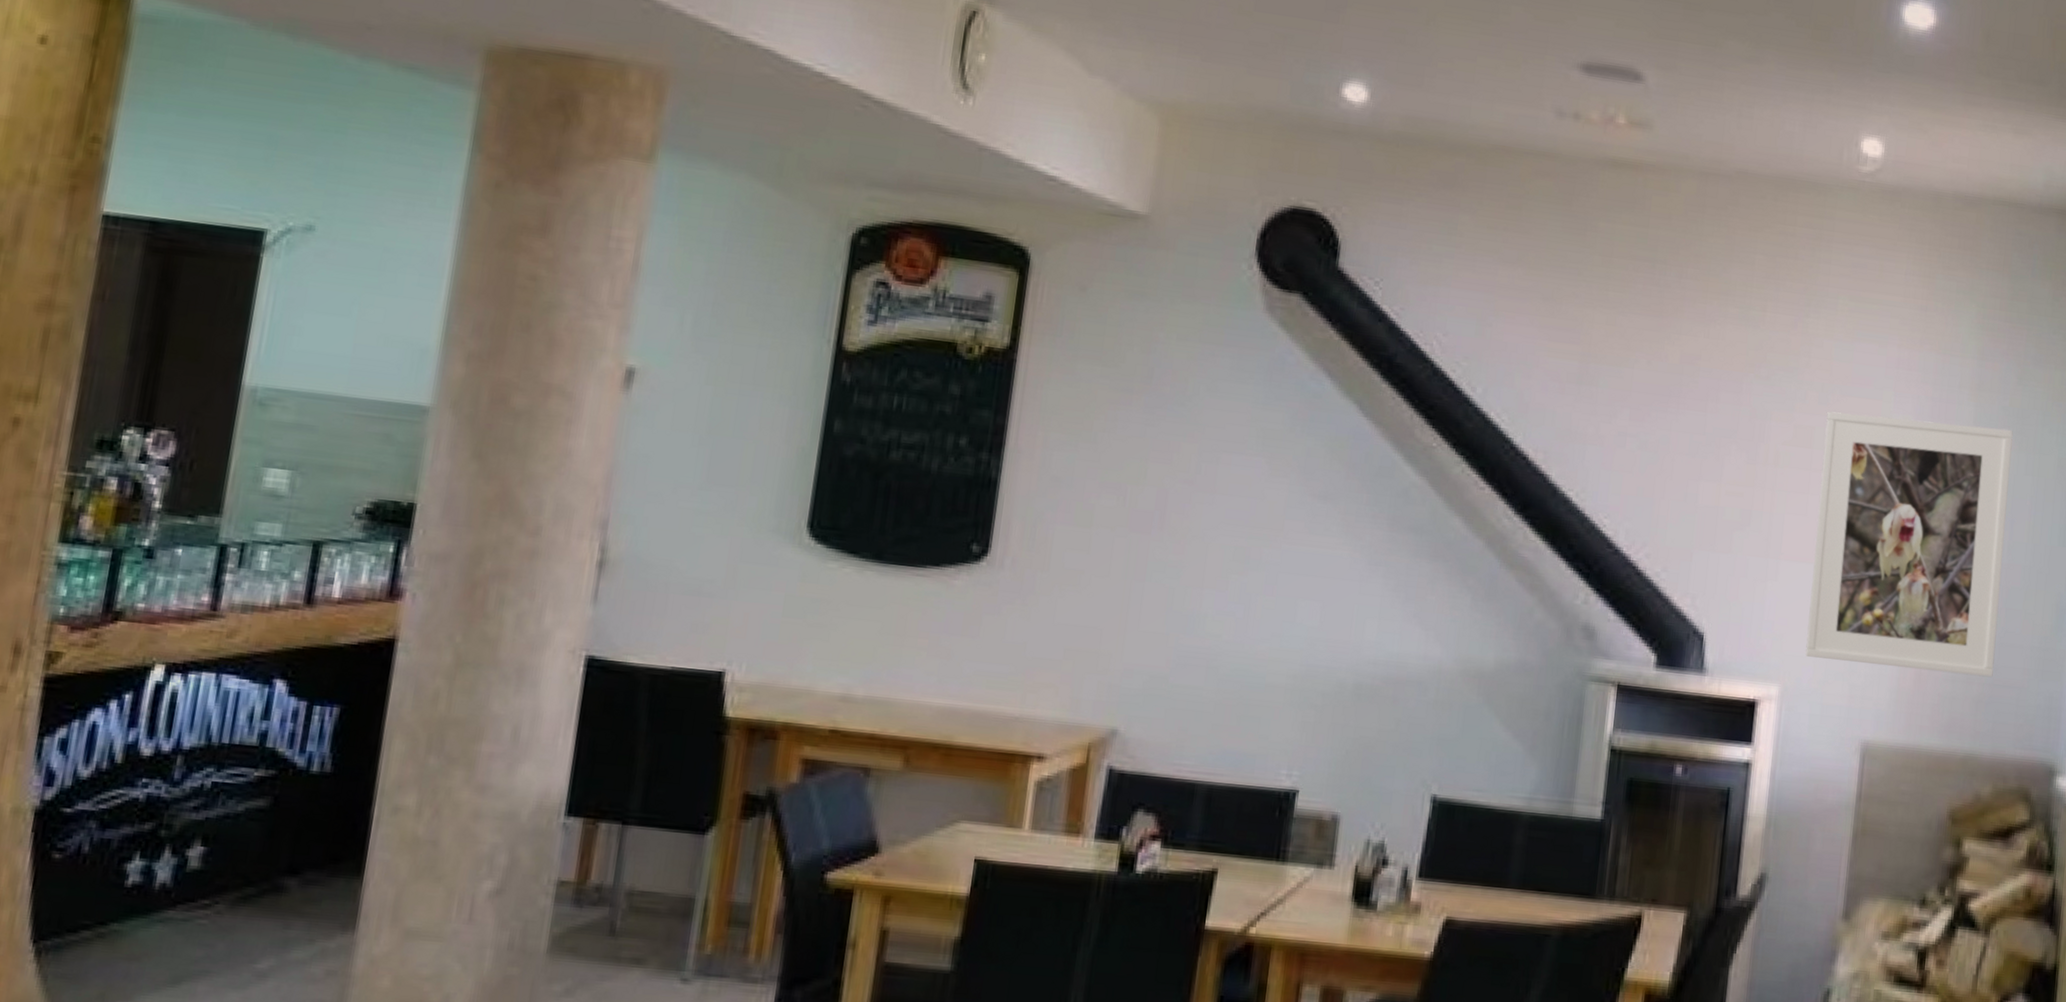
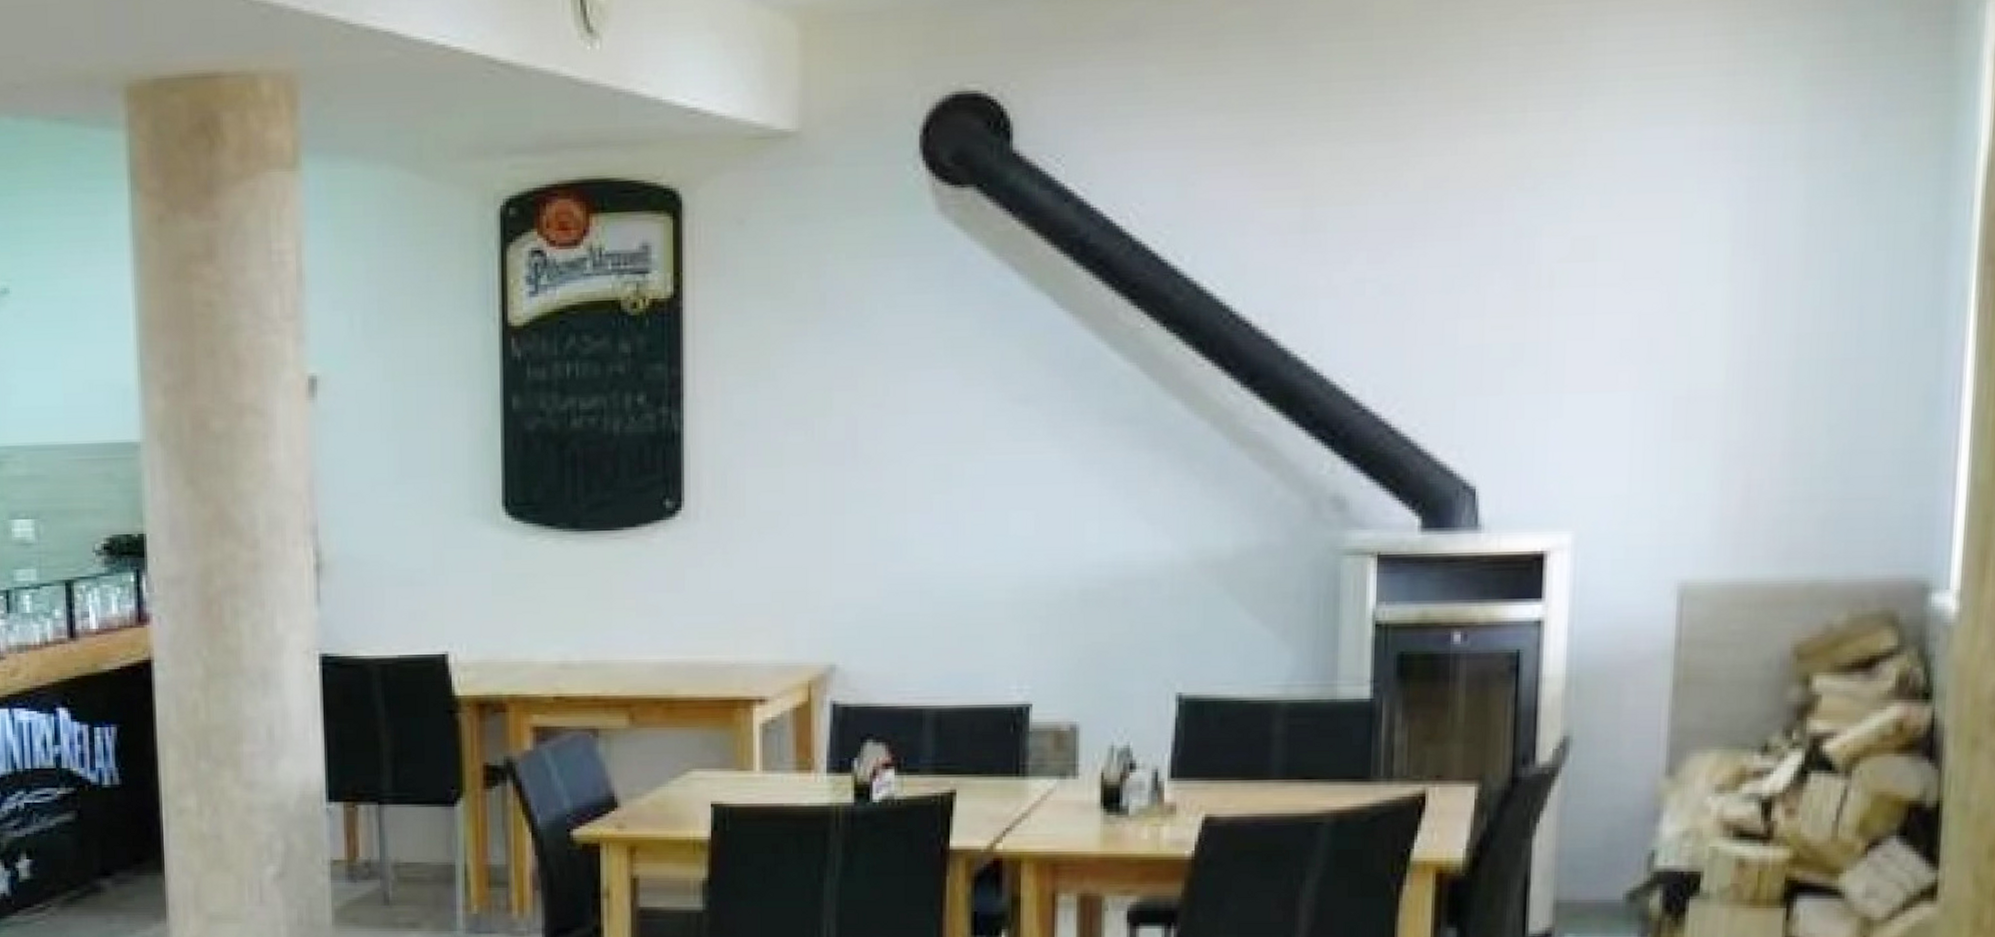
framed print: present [1805,411,2013,678] -> none [1602,199,1858,496]

